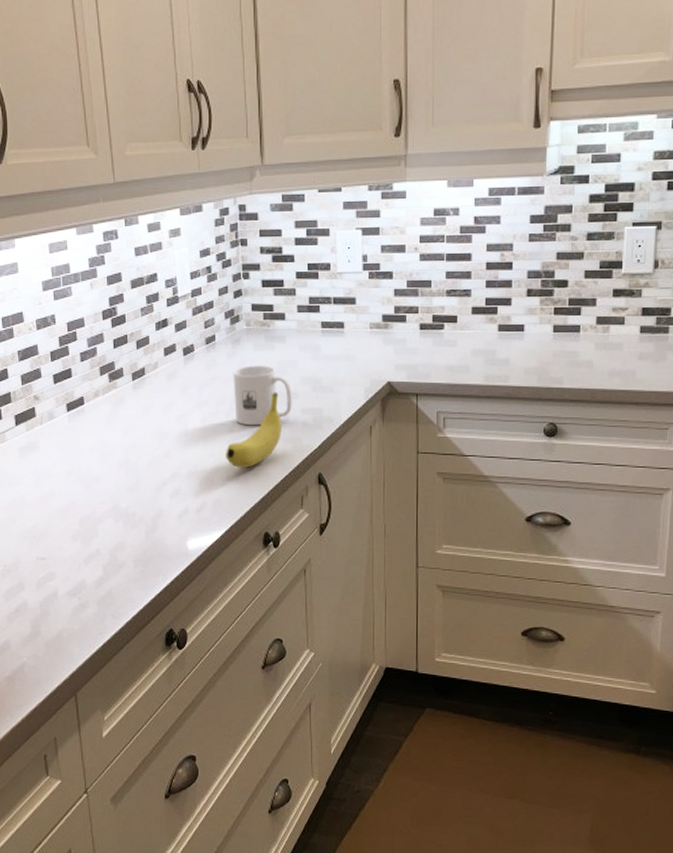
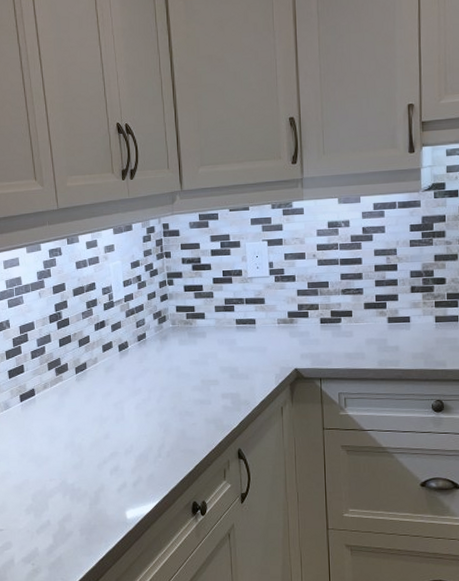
fruit: present [226,392,282,468] -> none [157,380,205,446]
mug: present [233,365,293,426] -> none [161,357,214,410]

